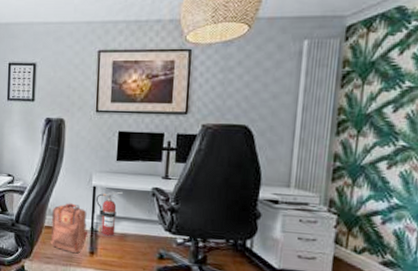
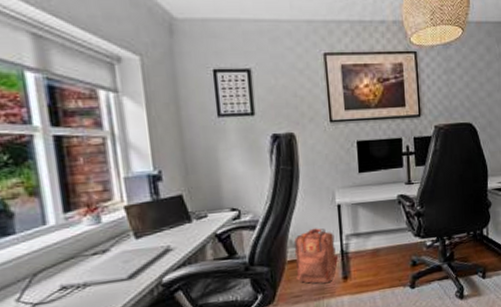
fire extinguisher: present [96,191,123,237] -> none [342,204,369,257]

